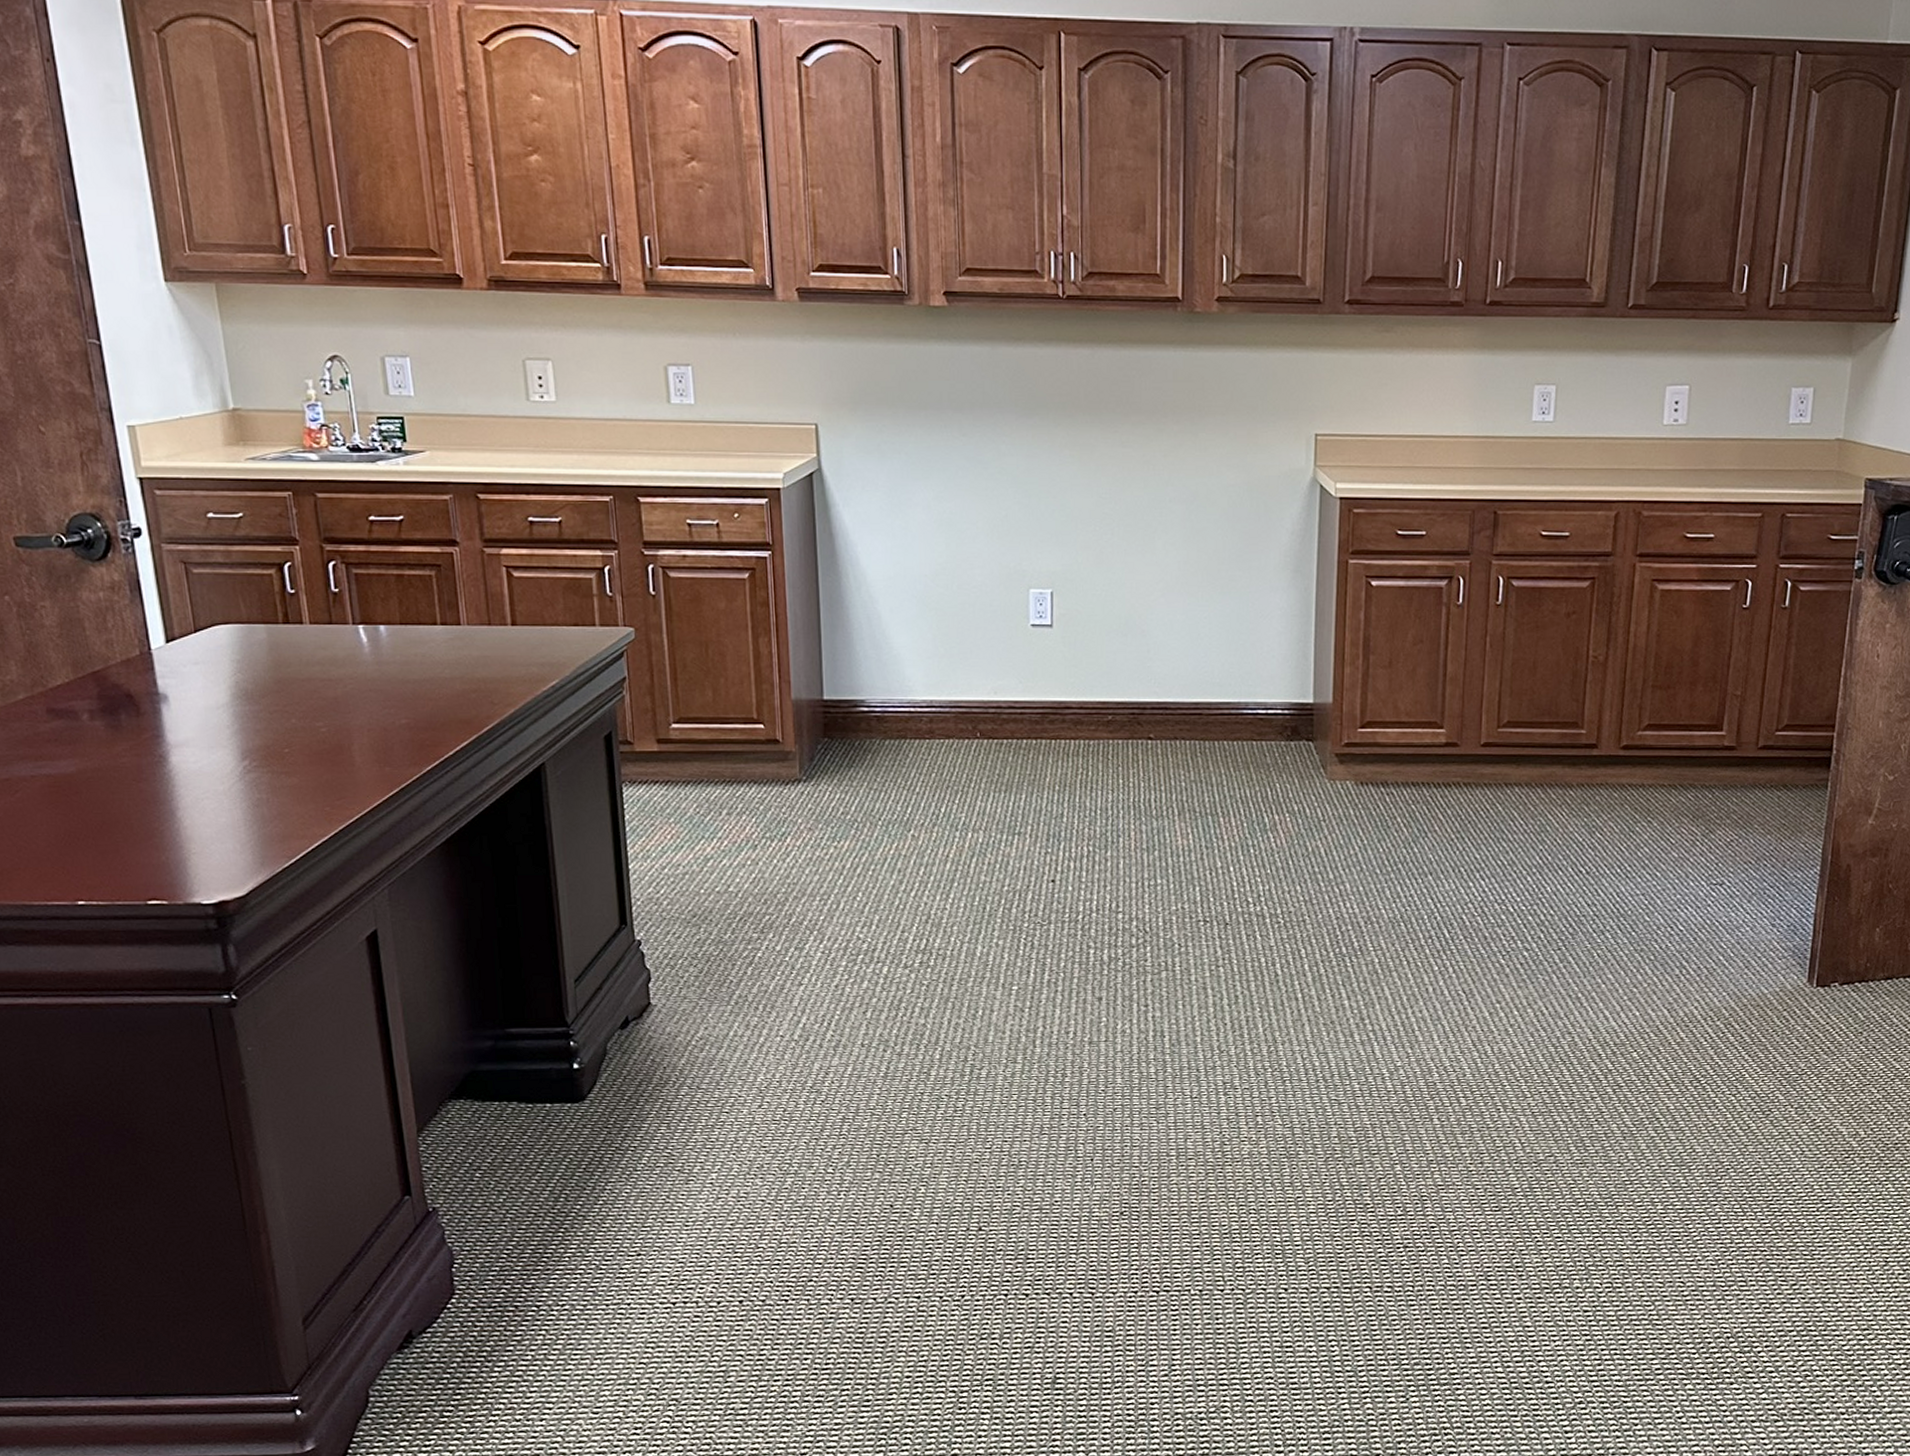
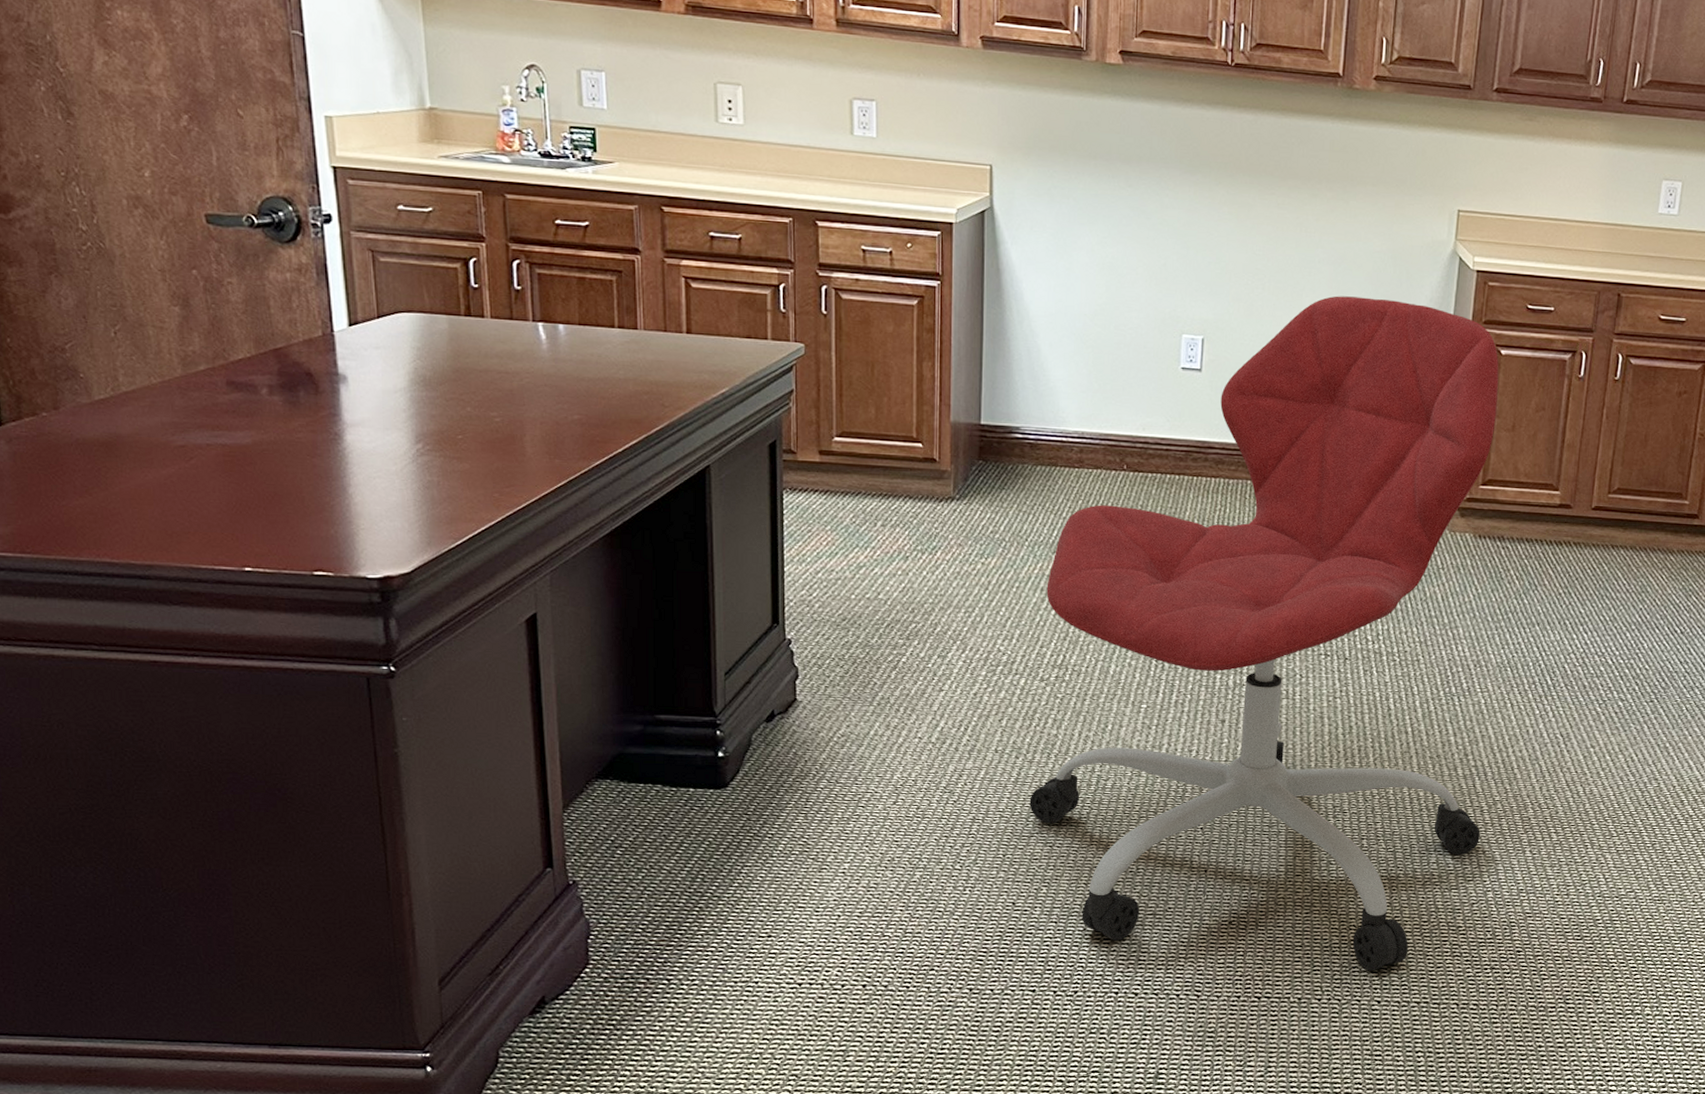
office chair: none [901,535,1383,1257] -> present [1029,296,1499,971]

